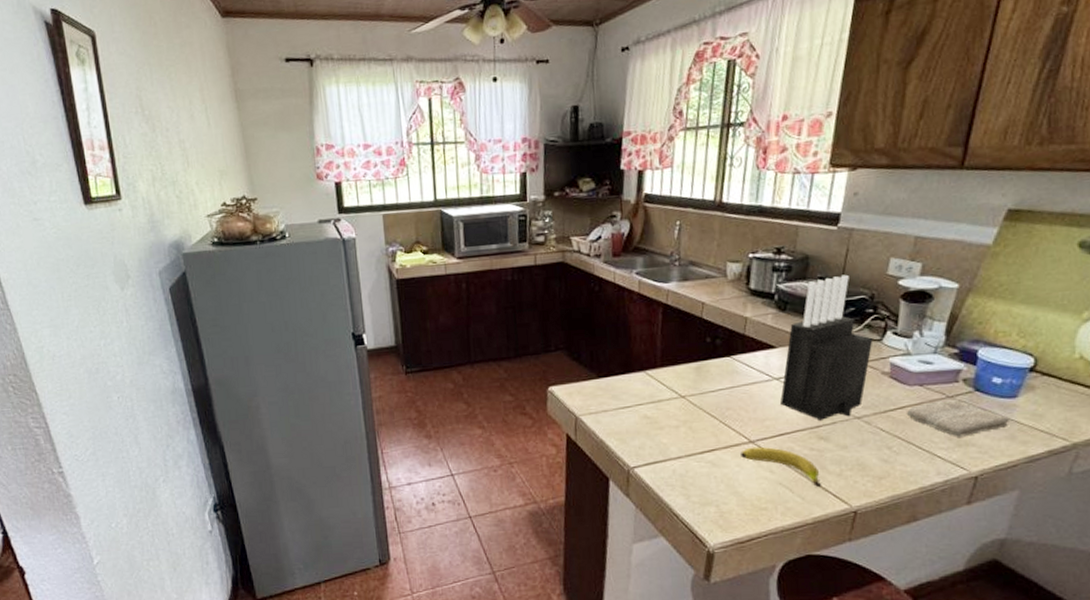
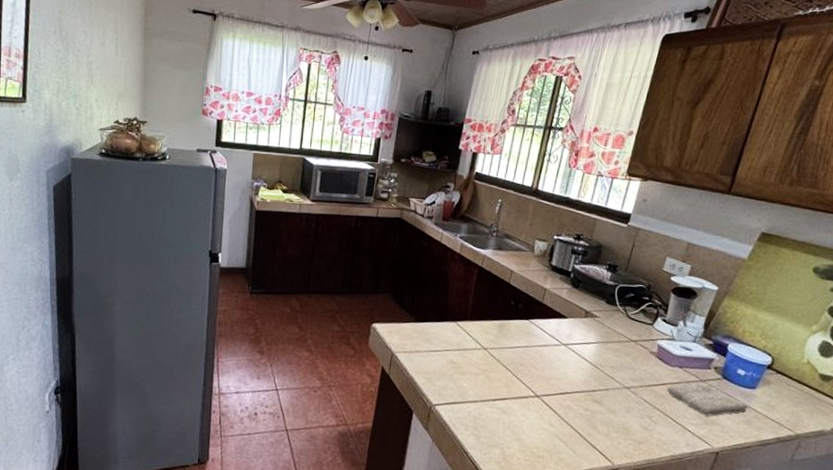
fruit: present [741,446,821,487] -> none [527,400,591,443]
knife block: present [780,274,873,420] -> none [565,265,646,386]

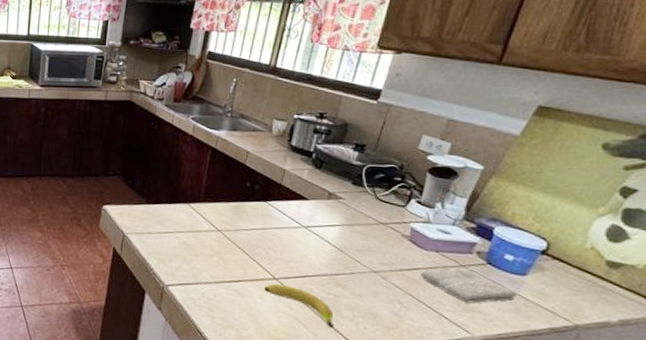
fruit: none [527,400,591,443] -> present [264,283,334,327]

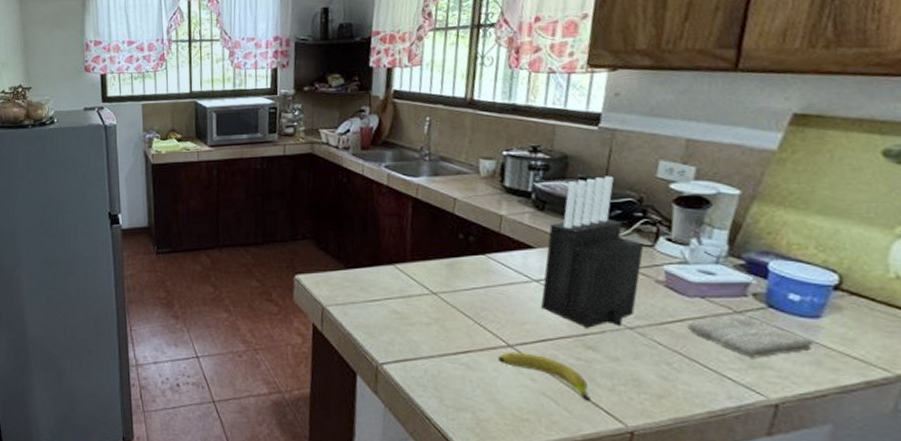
knife block: none [306,144,398,270] -> present [541,176,644,328]

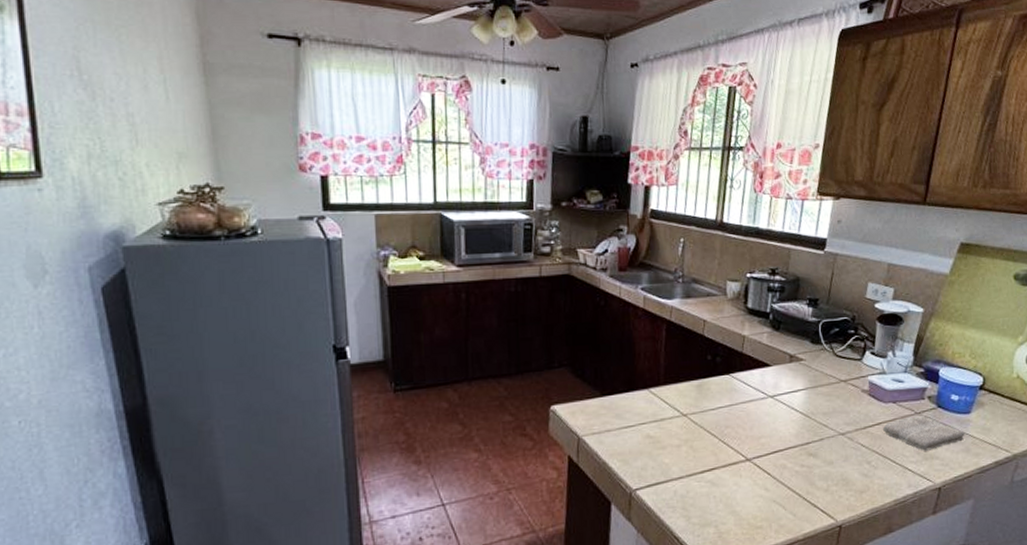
fruit: present [498,351,590,401] -> none [738,464,810,503]
knife block: present [541,176,644,328] -> none [774,296,855,437]

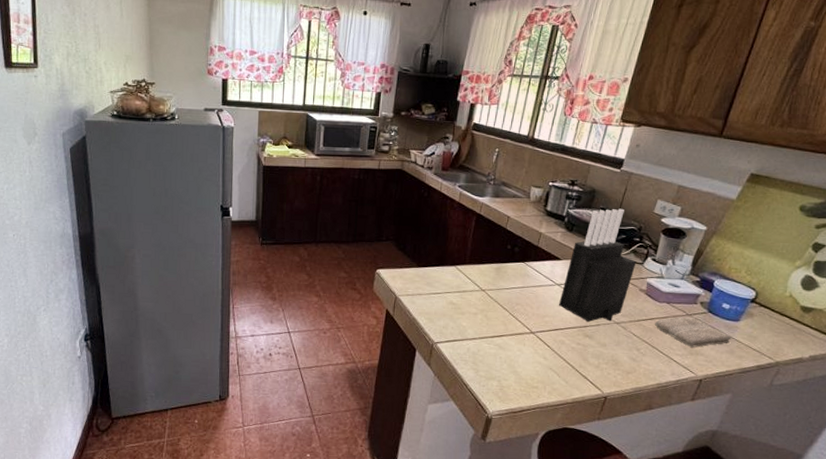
knife block: none [774,296,855,437] -> present [559,208,637,322]

